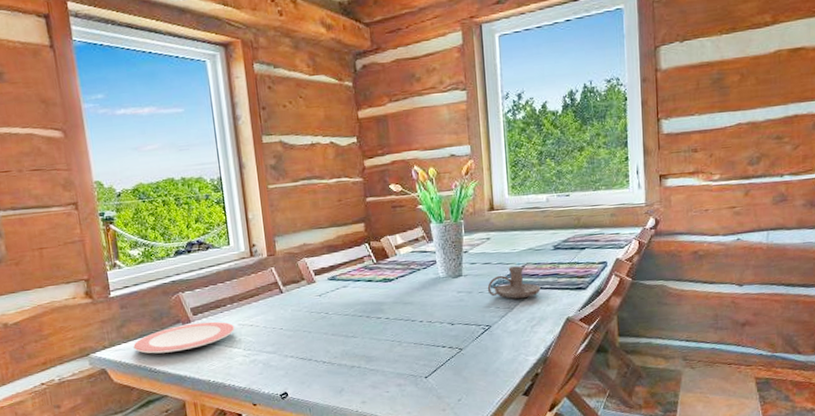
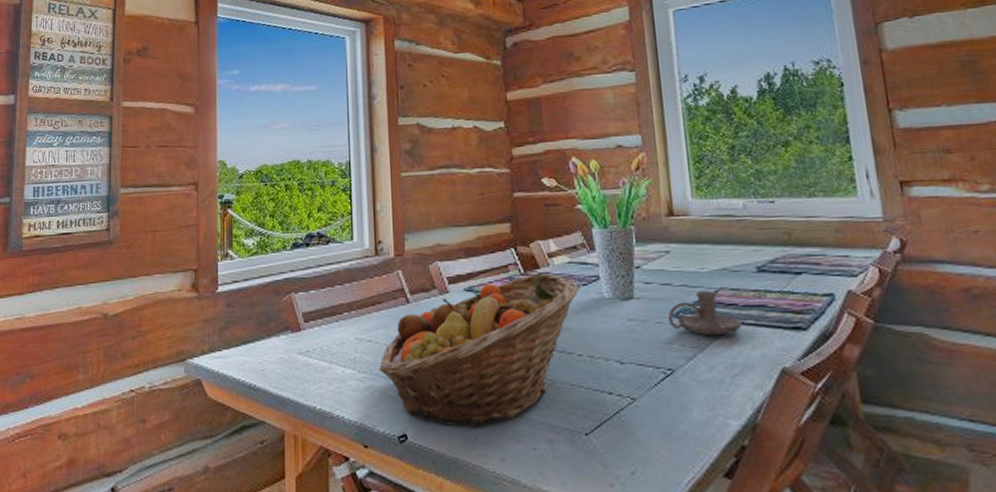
plate: present [133,321,235,354] -> none [235,332,351,366]
fruit basket: none [261,261,421,382] -> present [379,272,580,427]

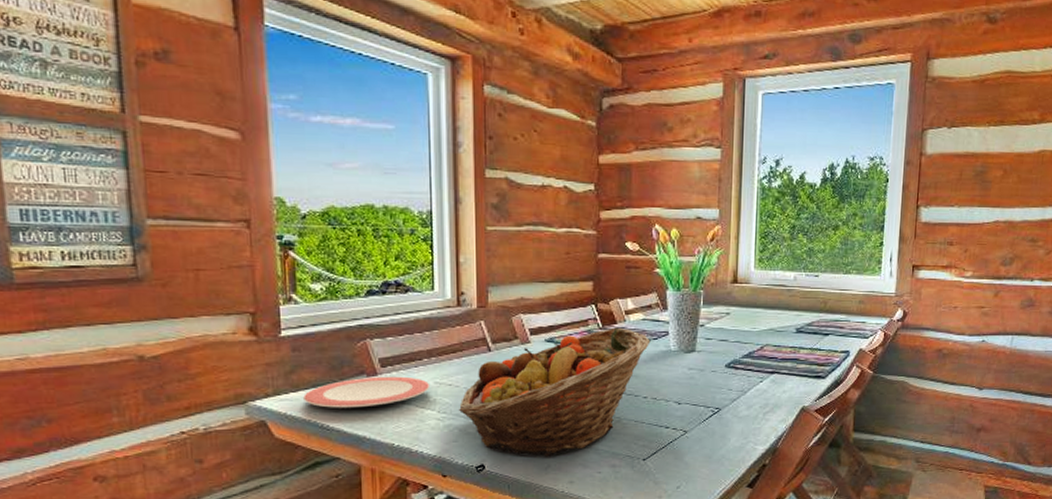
plate: none [235,332,351,366] -> present [304,376,430,408]
candle holder: present [668,291,742,336] -> none [721,347,778,383]

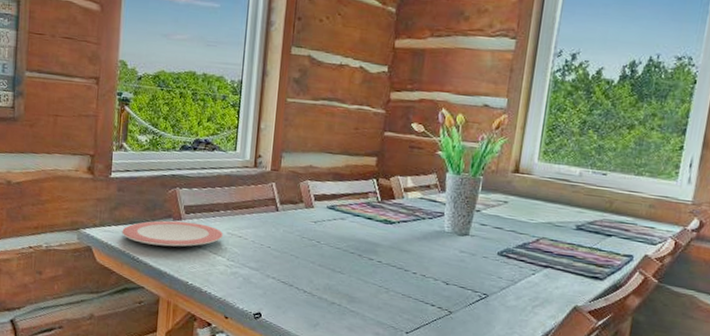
fruit basket: present [459,327,651,457] -> none [245,202,426,316]

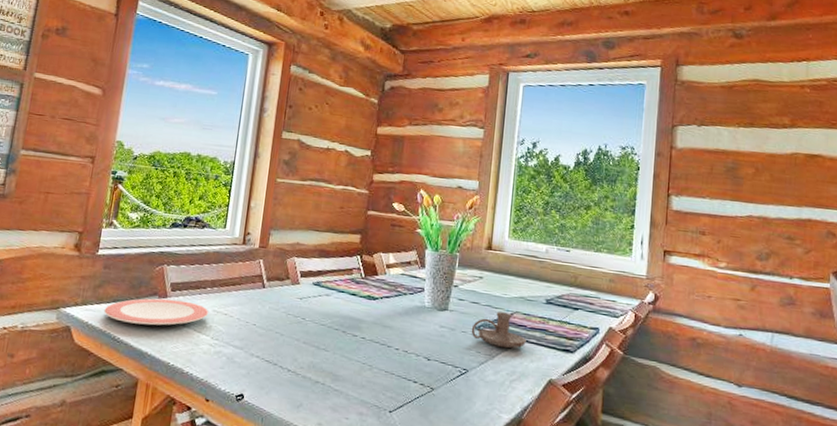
candle holder: none [493,237,552,275] -> present [471,311,526,349]

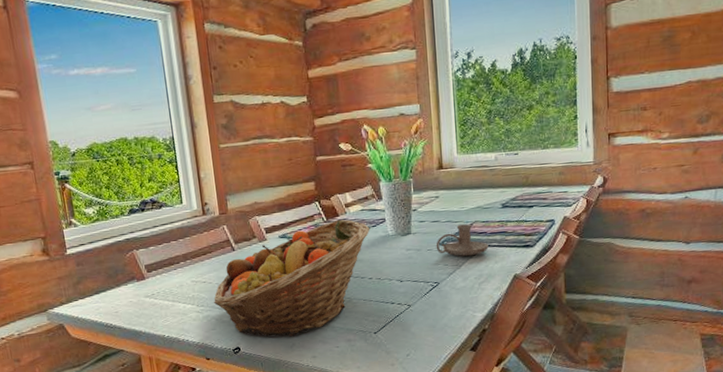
plate: present [104,298,209,326] -> none [90,278,189,310]
fruit basket: none [230,278,407,396] -> present [214,219,370,337]

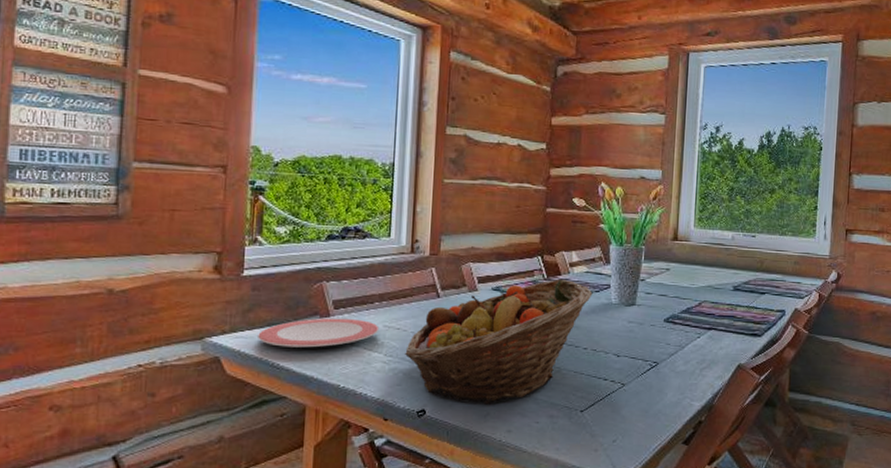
plate: none [90,278,189,310] -> present [258,318,380,348]
candle holder: present [436,224,489,257] -> none [660,302,715,338]

